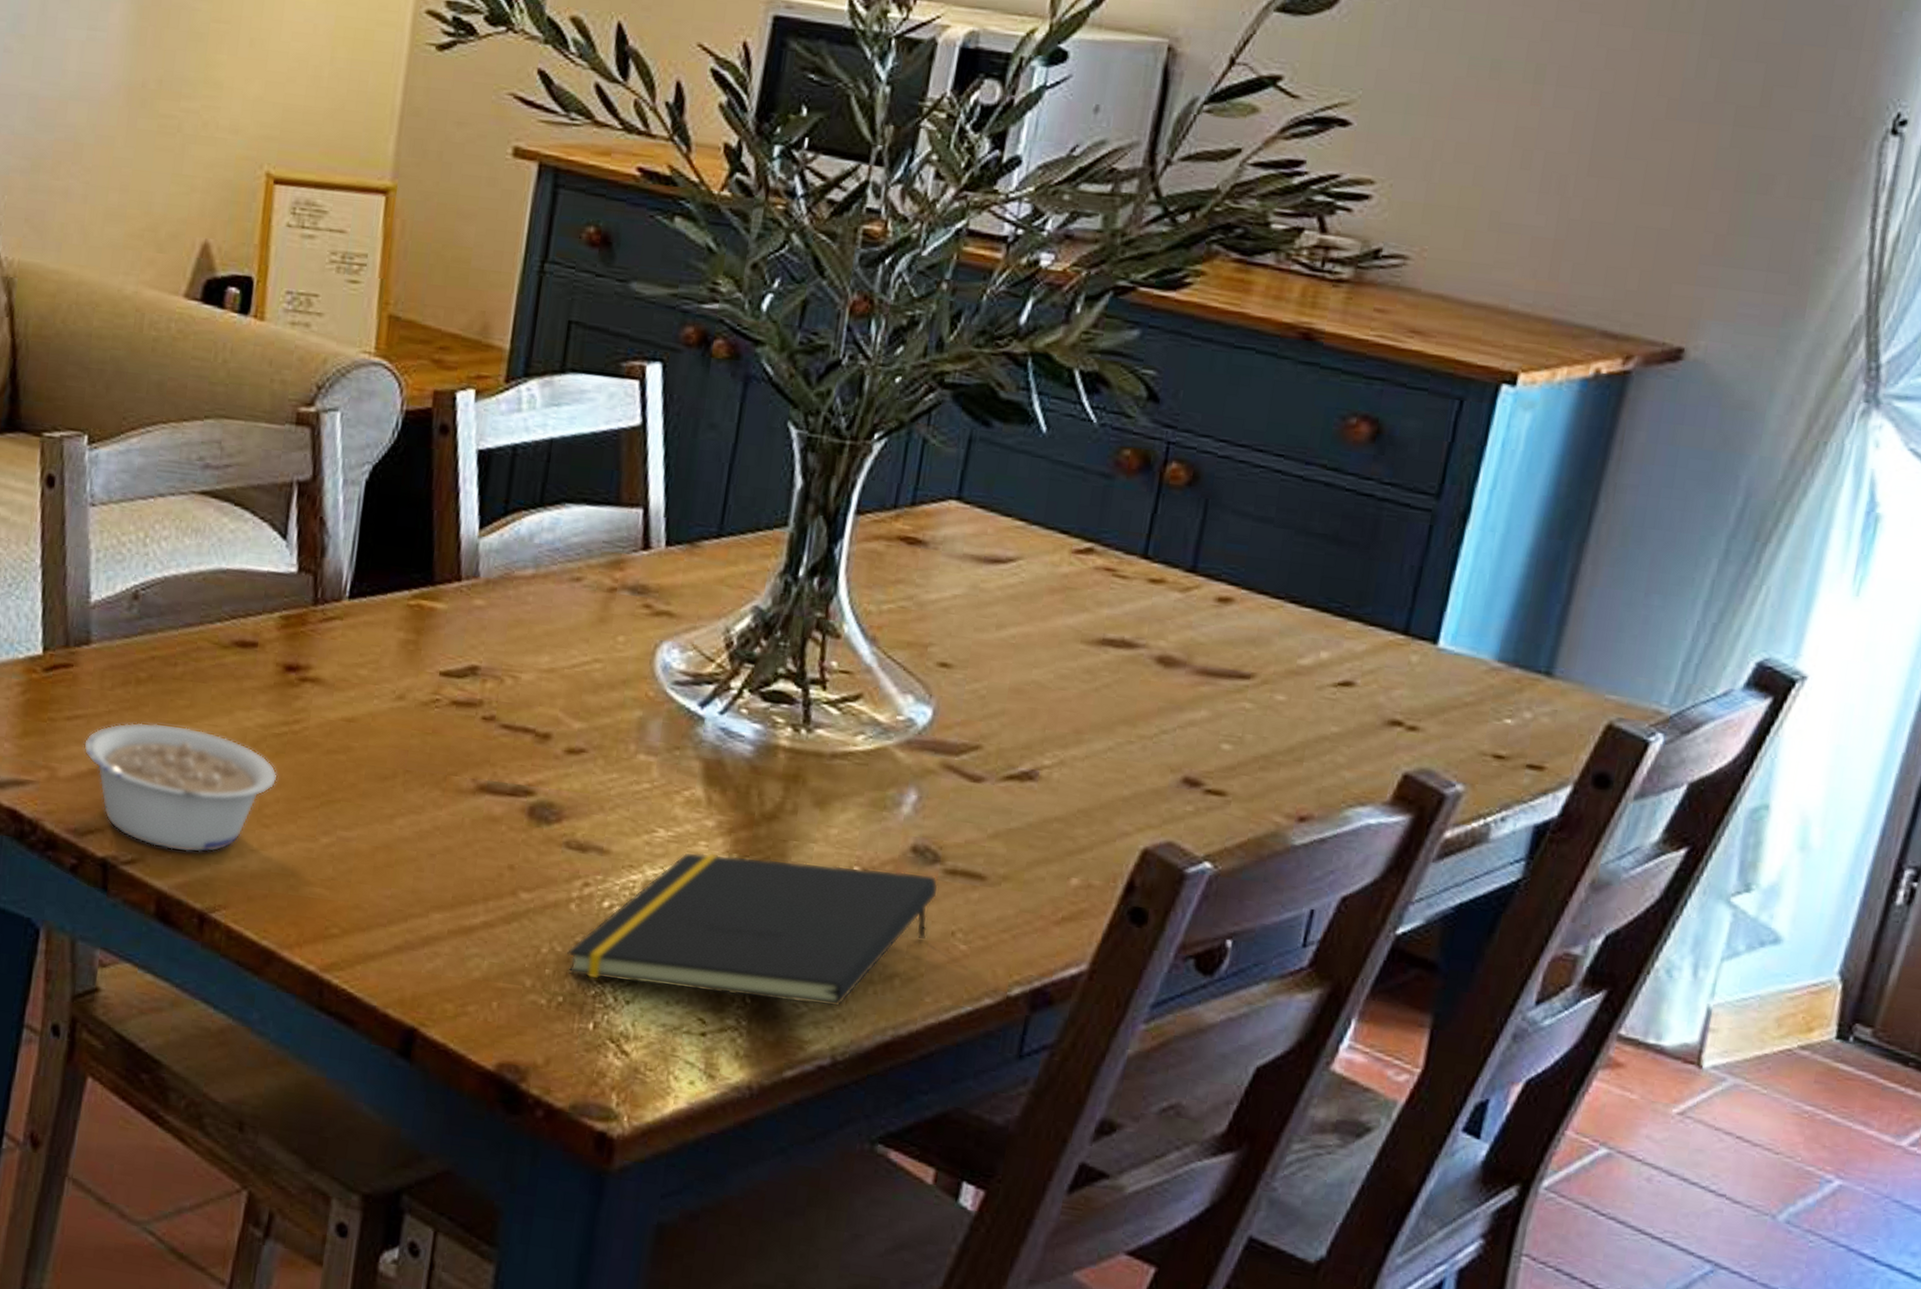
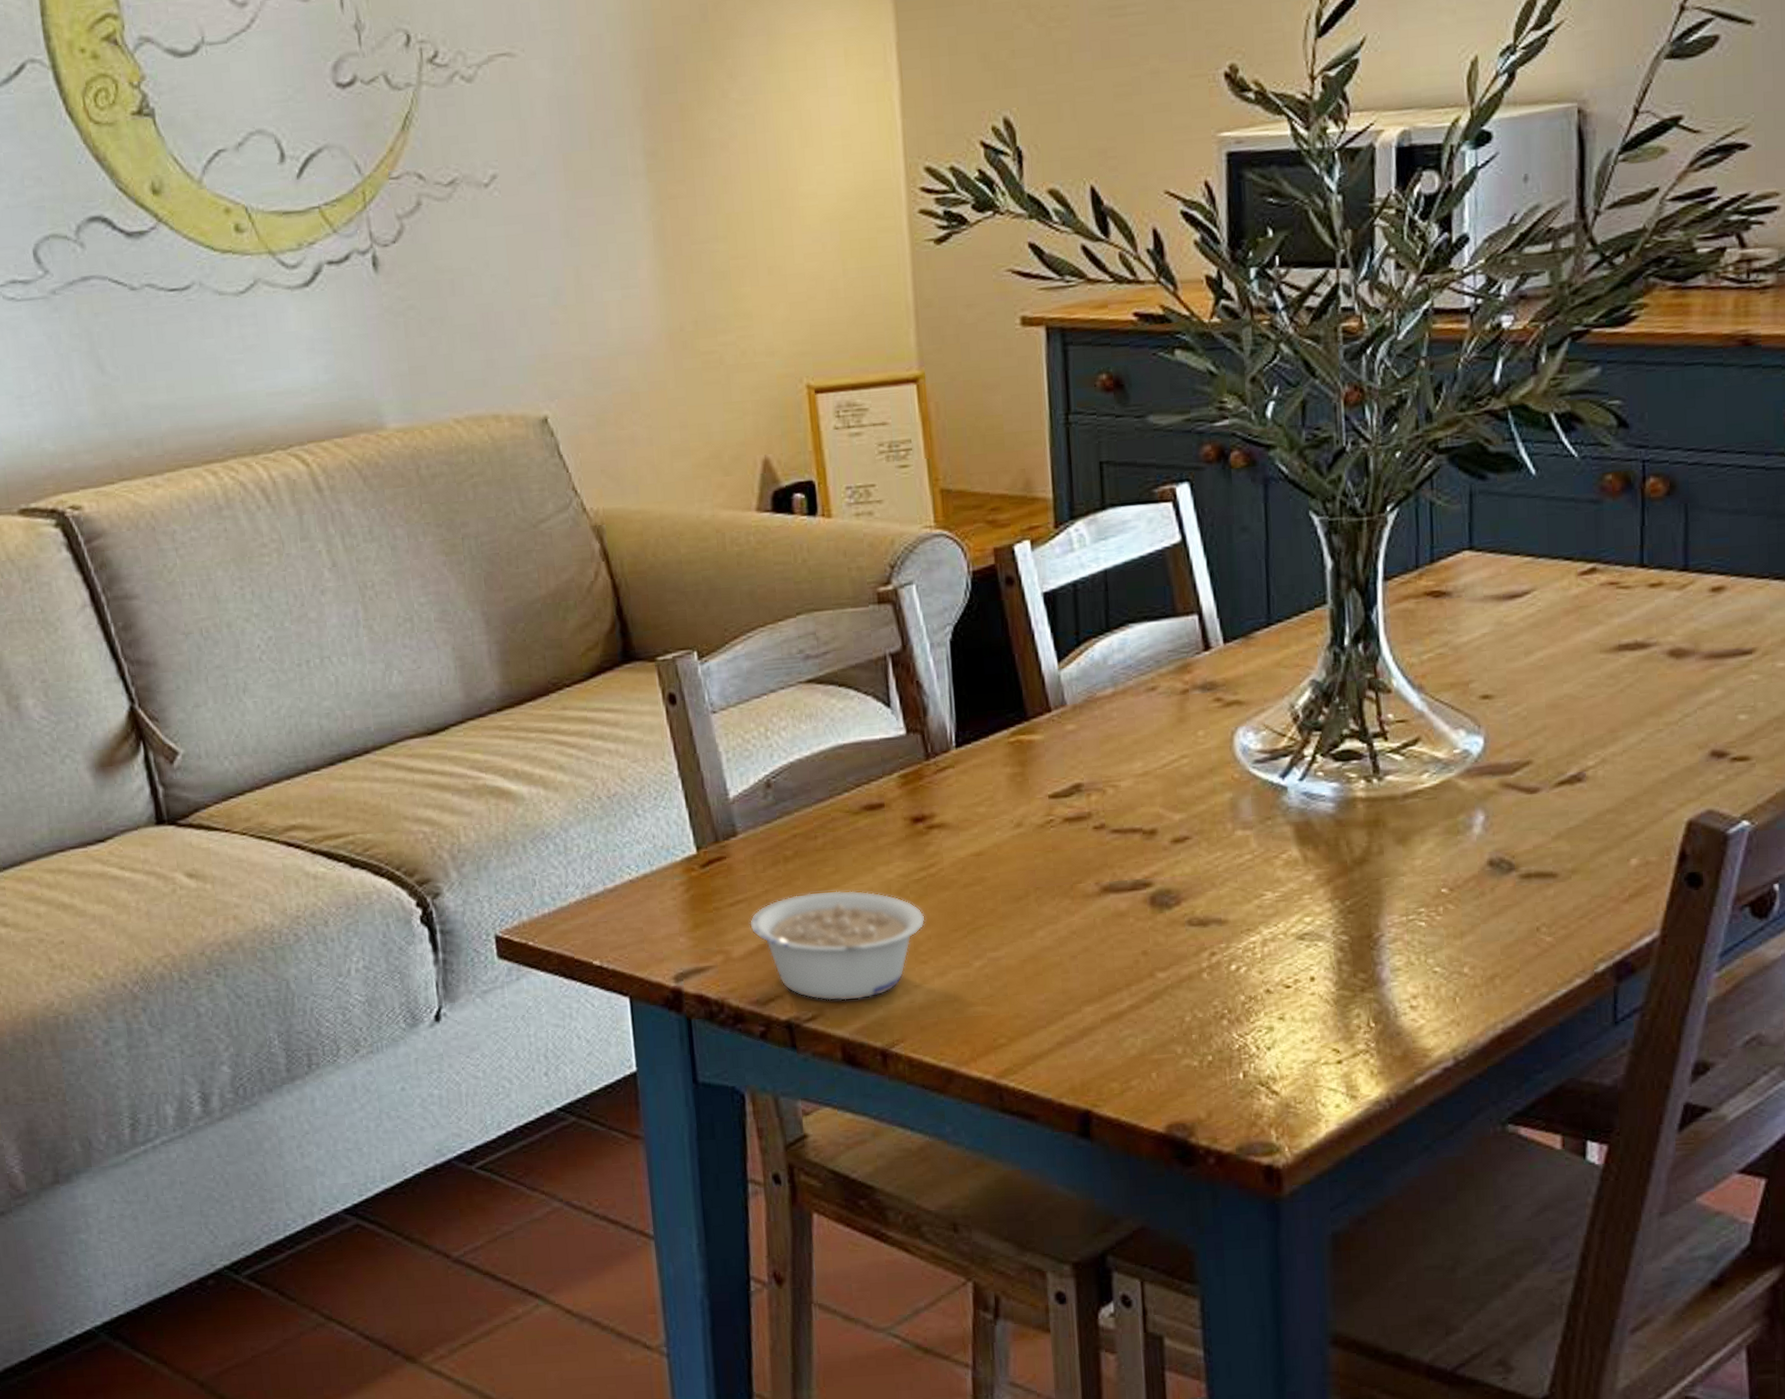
notepad: present [566,851,939,1008] -> none [1207,882,1519,1036]

